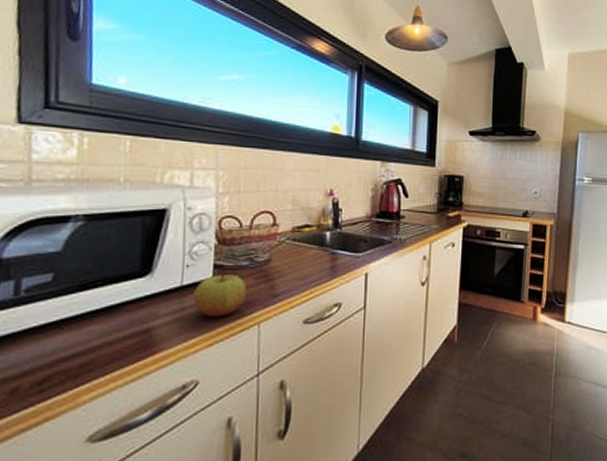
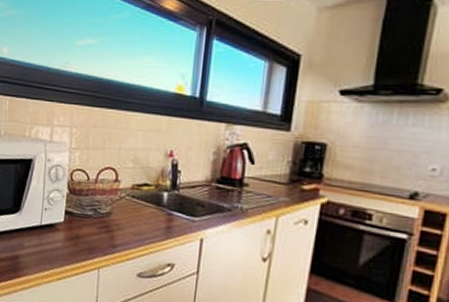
apple: present [193,275,246,318] -> none [49,220,90,257]

